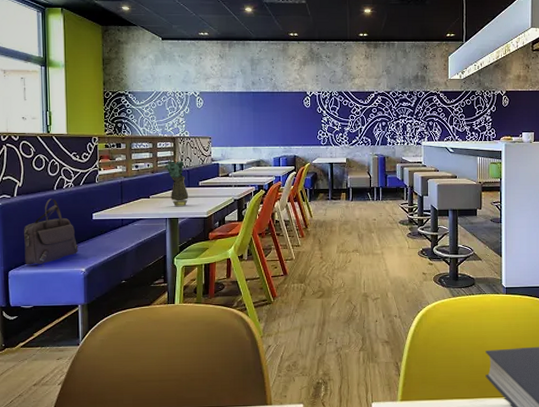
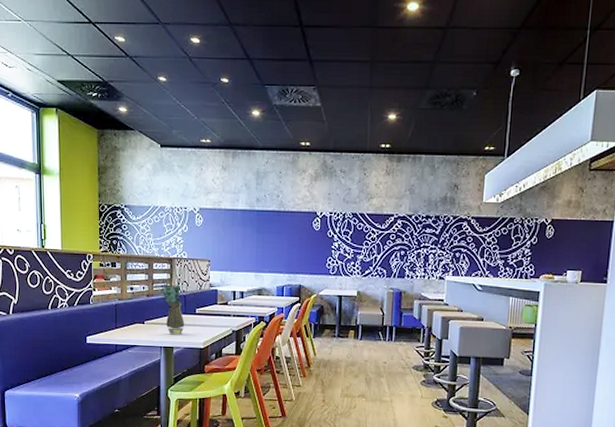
handbag: present [24,198,79,265] -> none [19,318,72,387]

